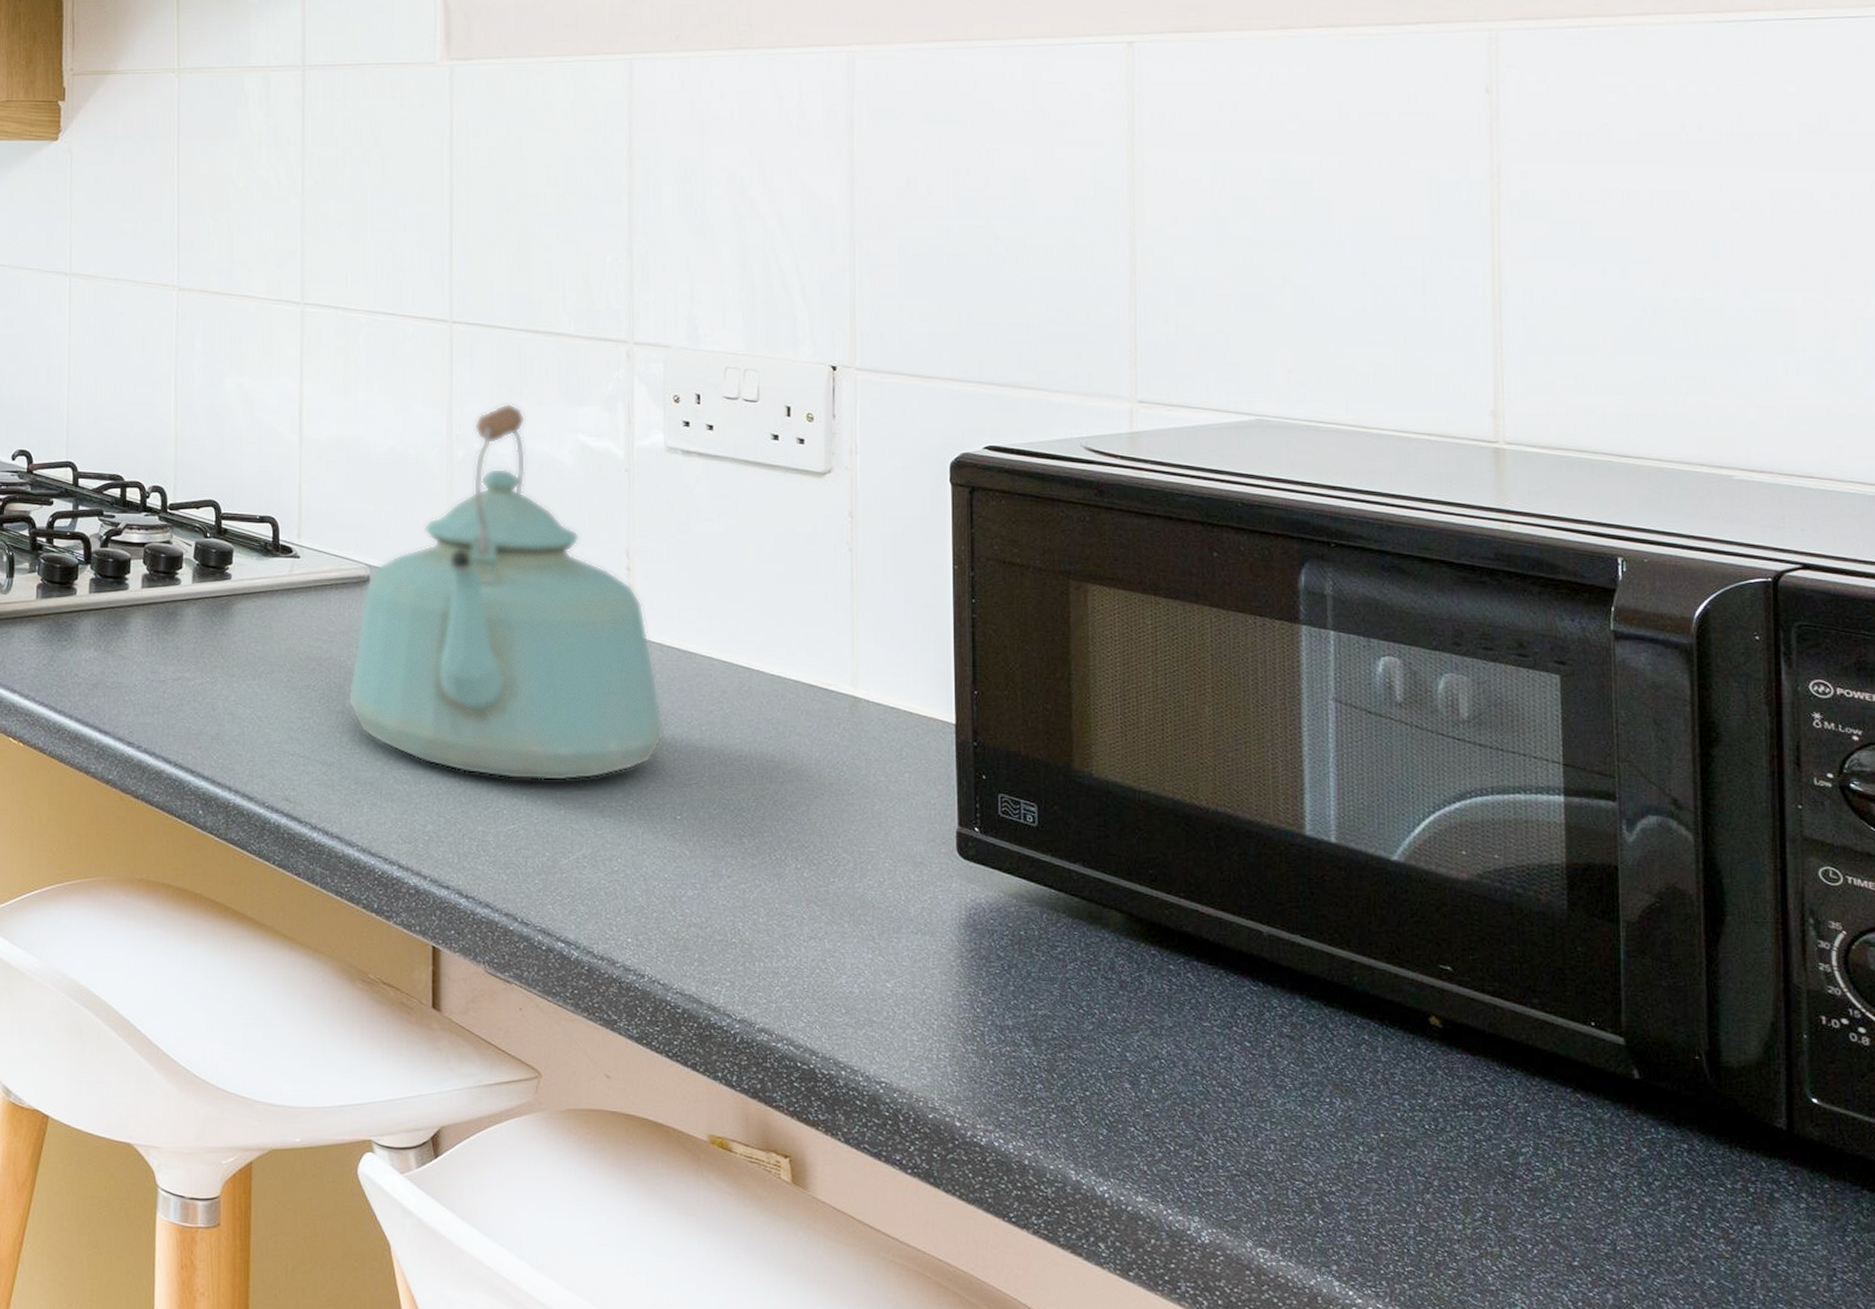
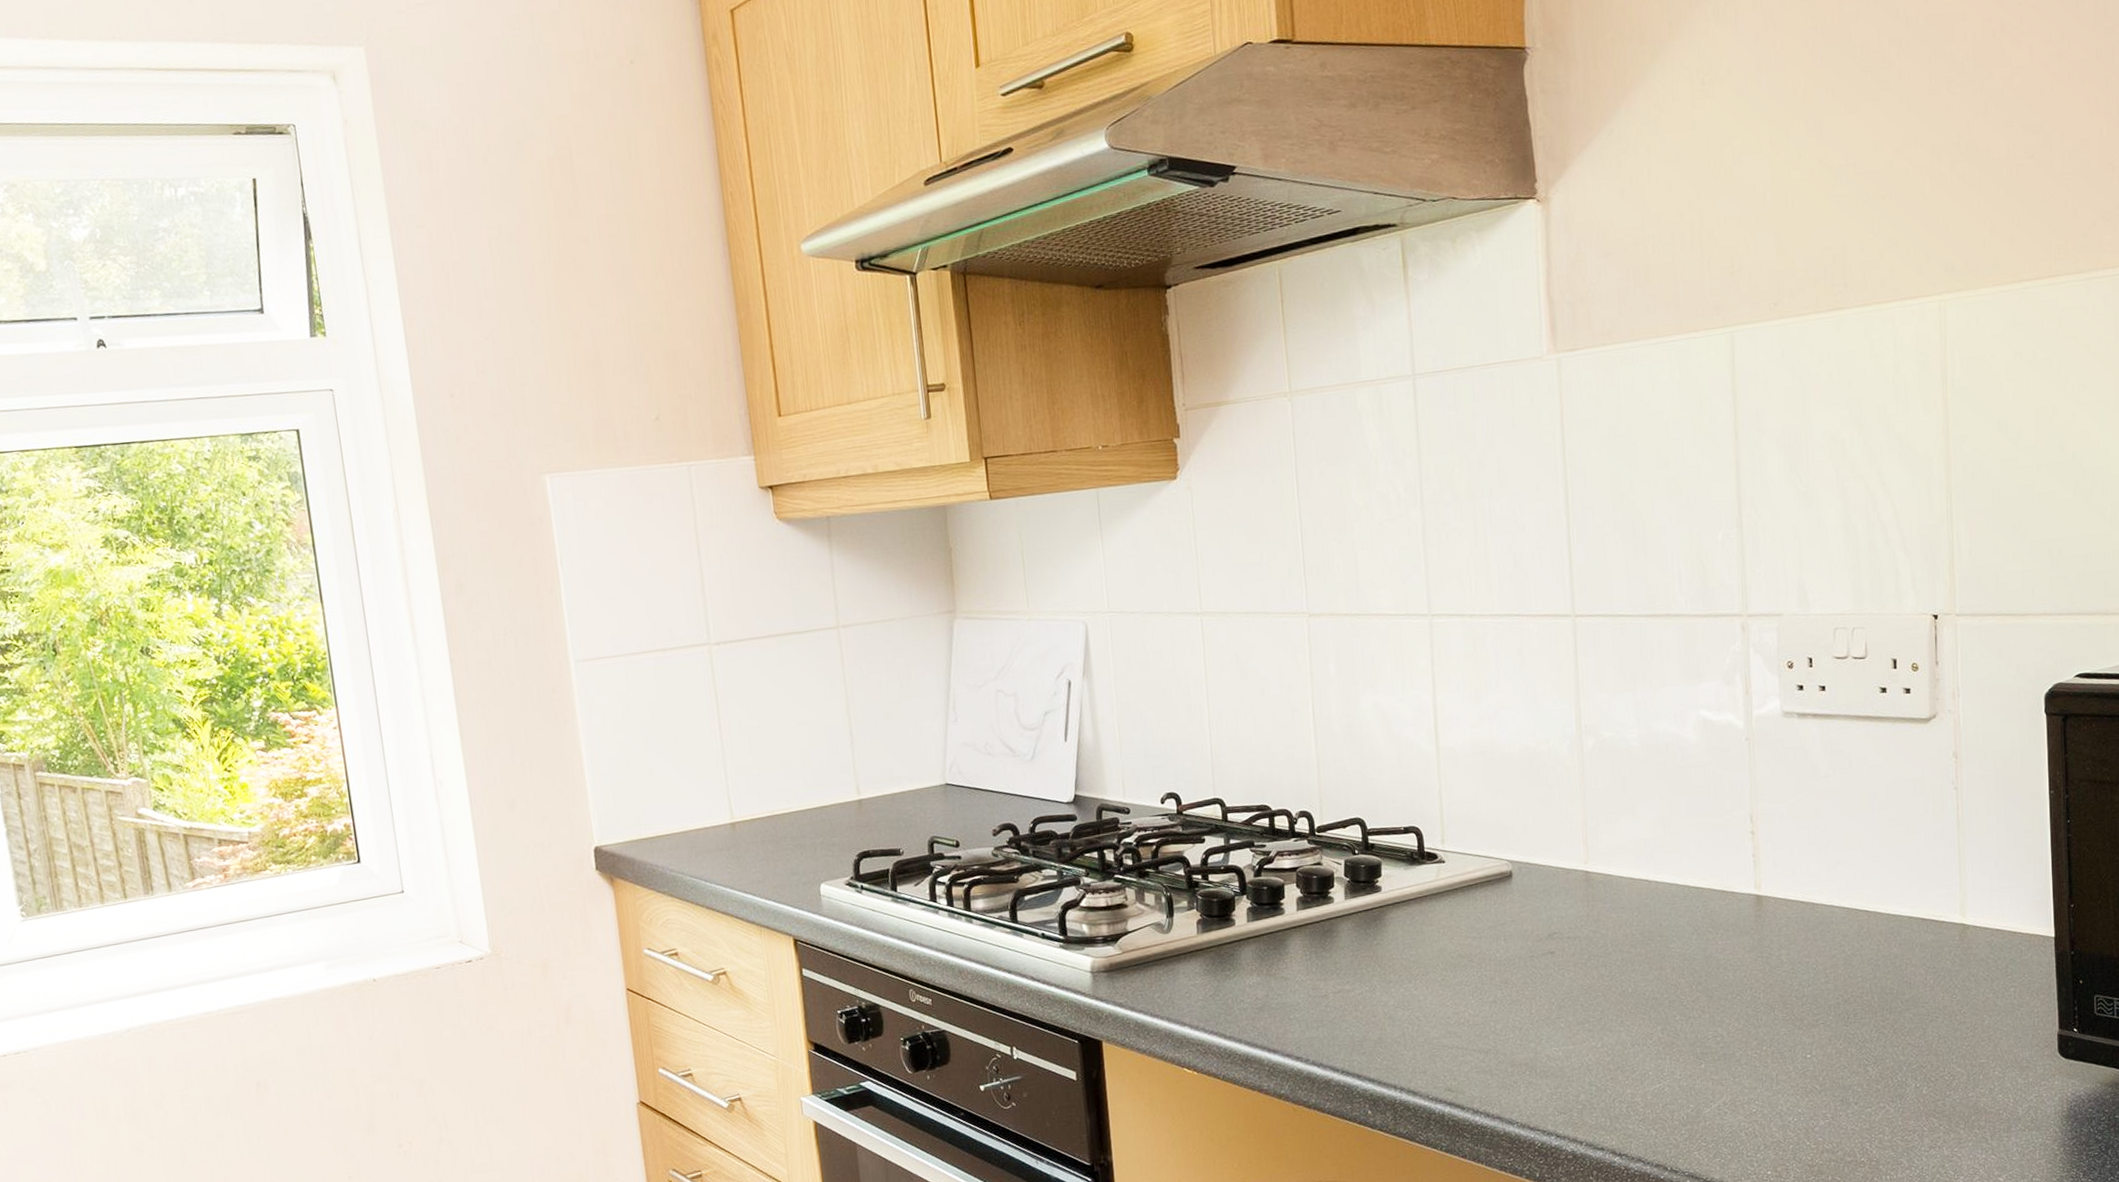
kettle: present [347,403,666,781] -> none [1498,688,1794,1043]

